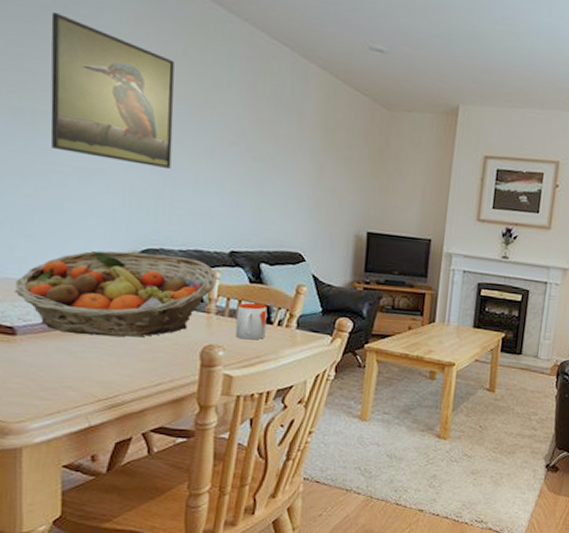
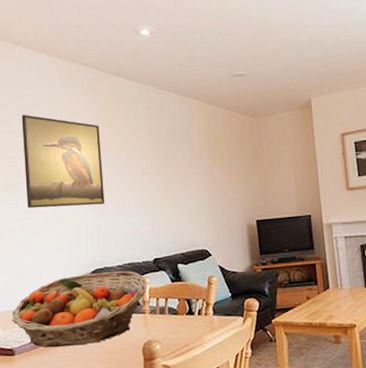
mug: present [235,302,267,340] -> none [165,298,190,332]

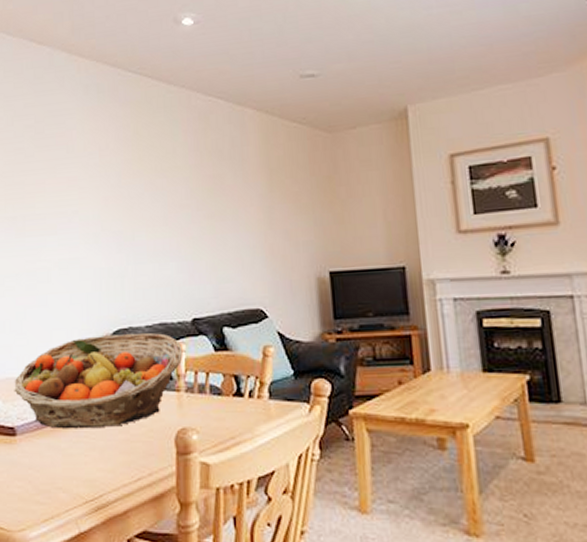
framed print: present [21,114,105,209] -> none [33,128,132,248]

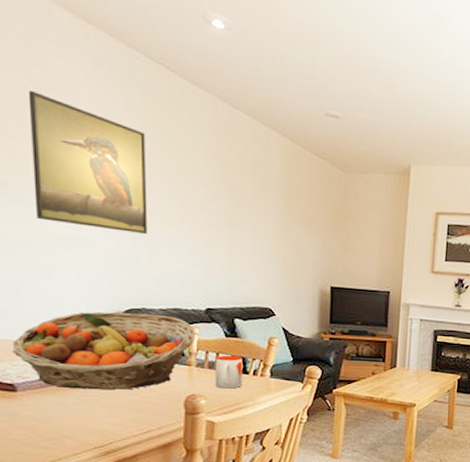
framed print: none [33,128,132,248] -> present [28,91,148,234]
mug: none [205,373,238,418] -> present [215,355,243,389]

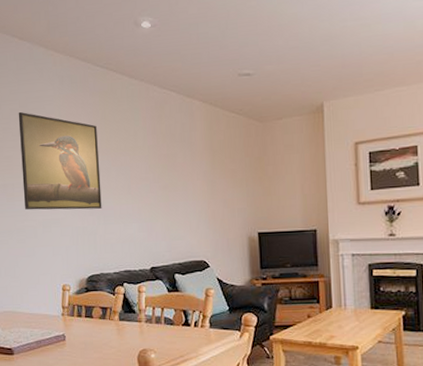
fruit basket: present [12,311,195,390] -> none [10,277,144,350]
mug: present [215,355,243,389] -> none [161,309,186,342]

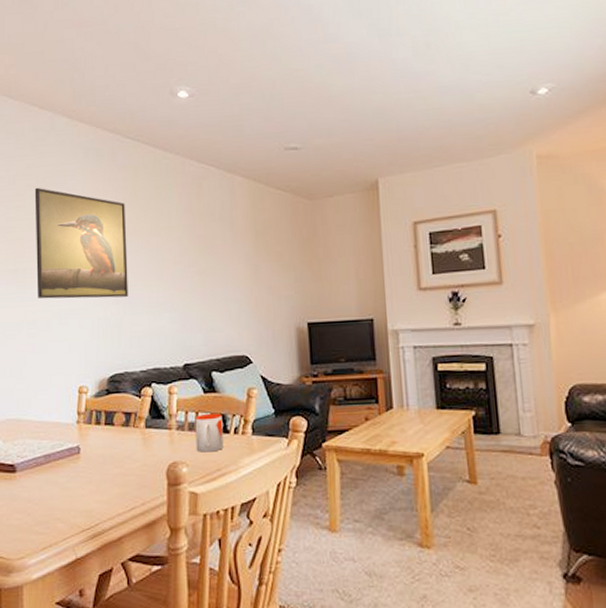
mug: none [161,309,186,342] -> present [195,413,224,453]

